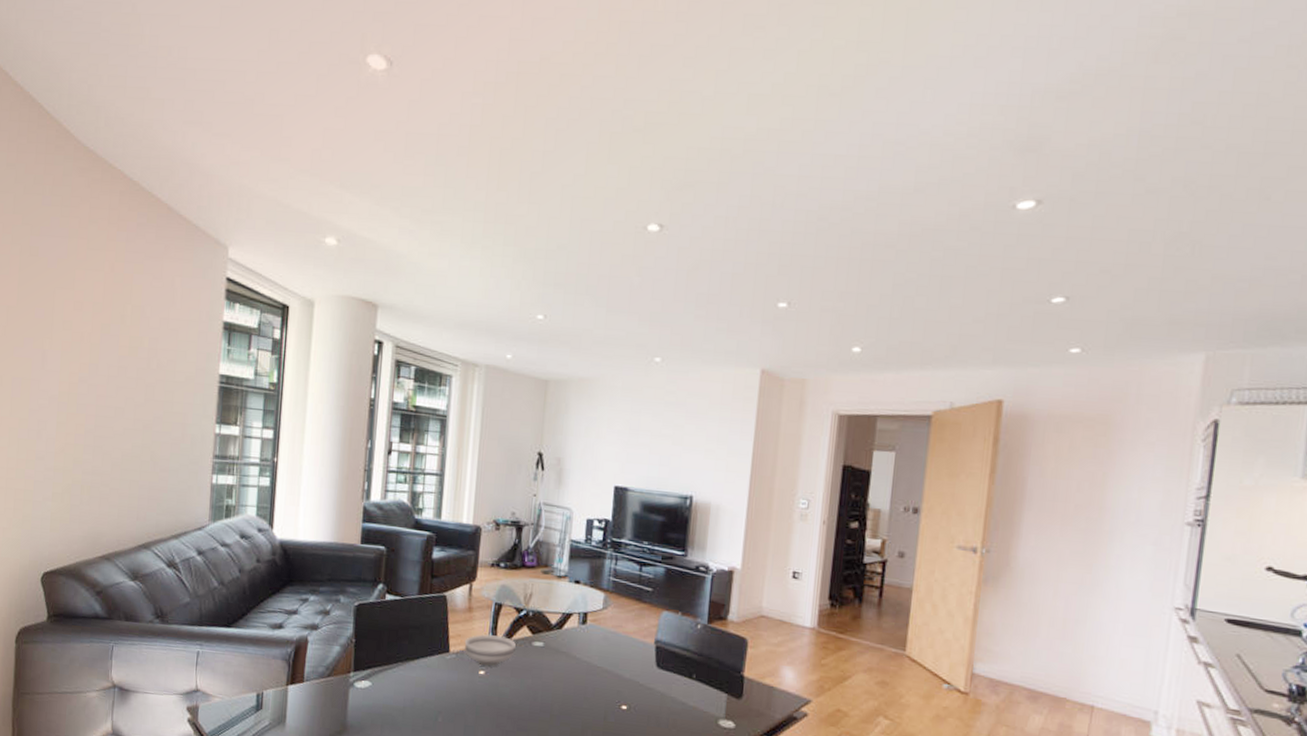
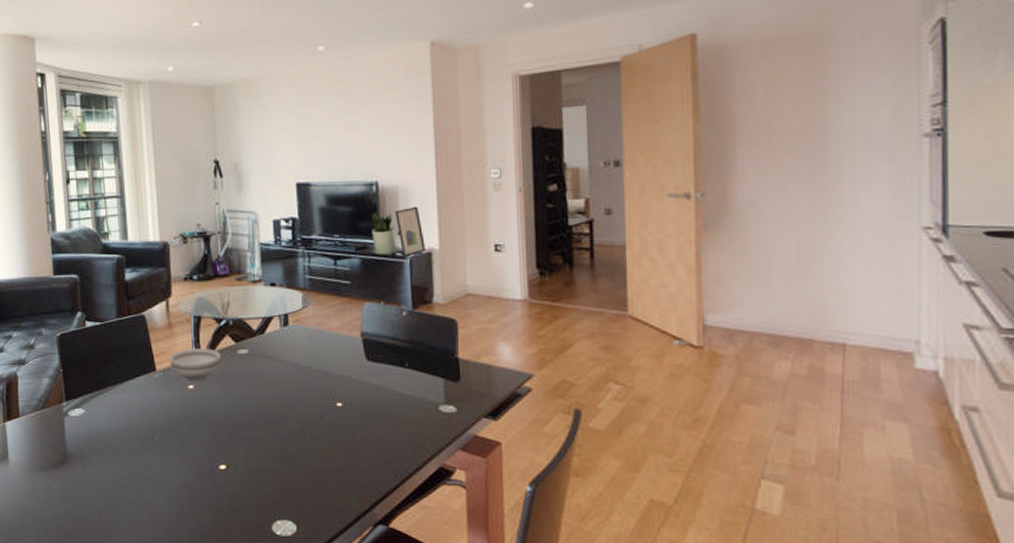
planter: none [678,525,704,568] -> present [371,212,400,255]
picture frame: none [704,524,729,572] -> present [395,206,425,257]

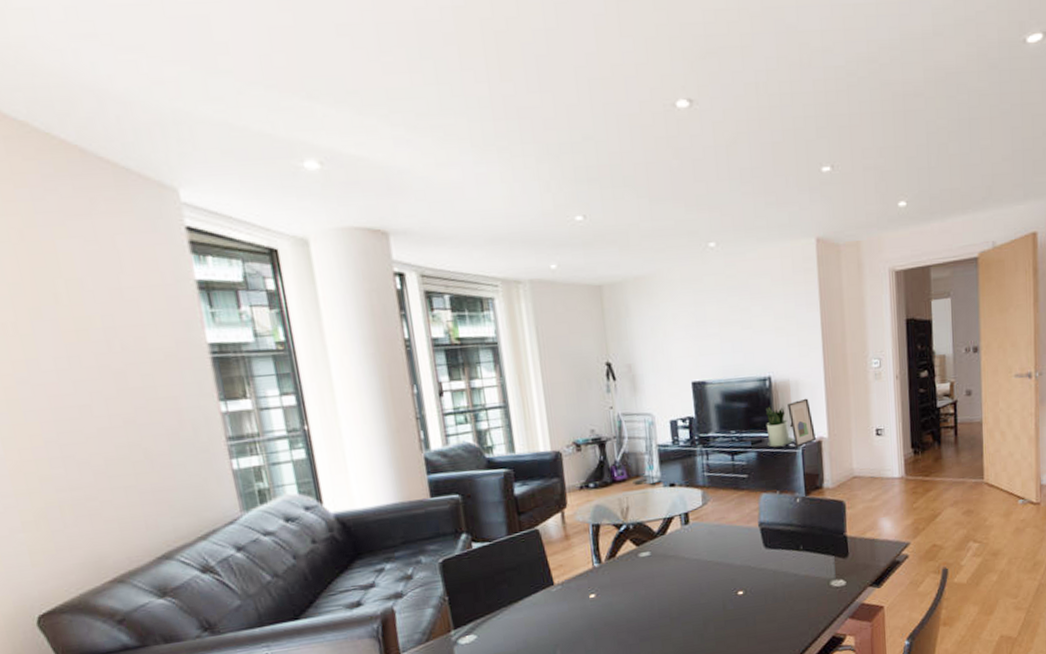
bowl: present [169,347,222,379] -> none [567,555,623,589]

